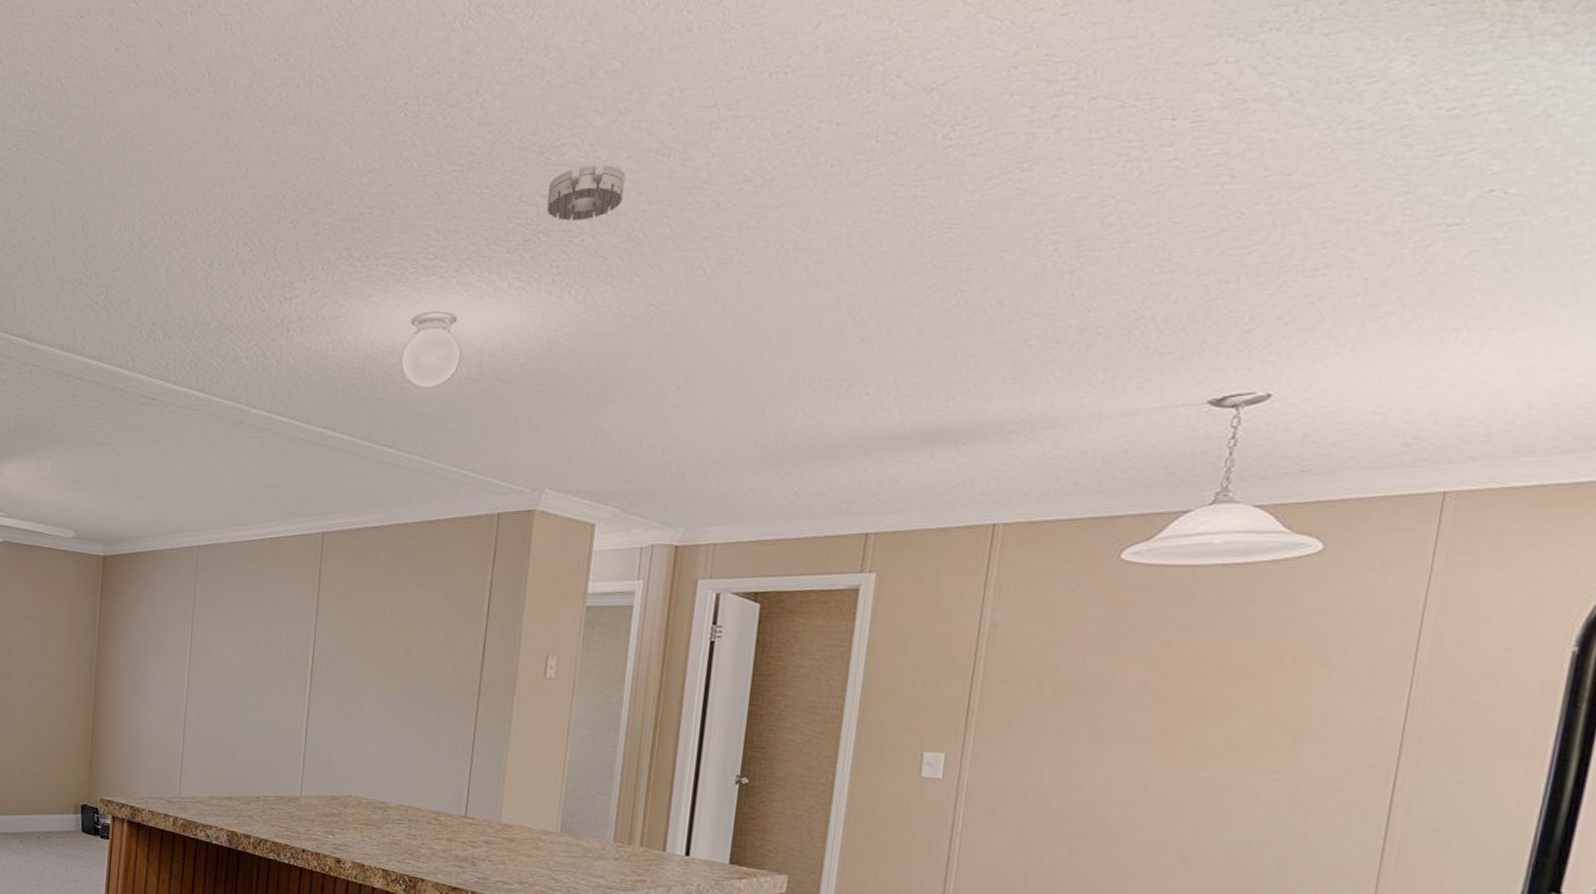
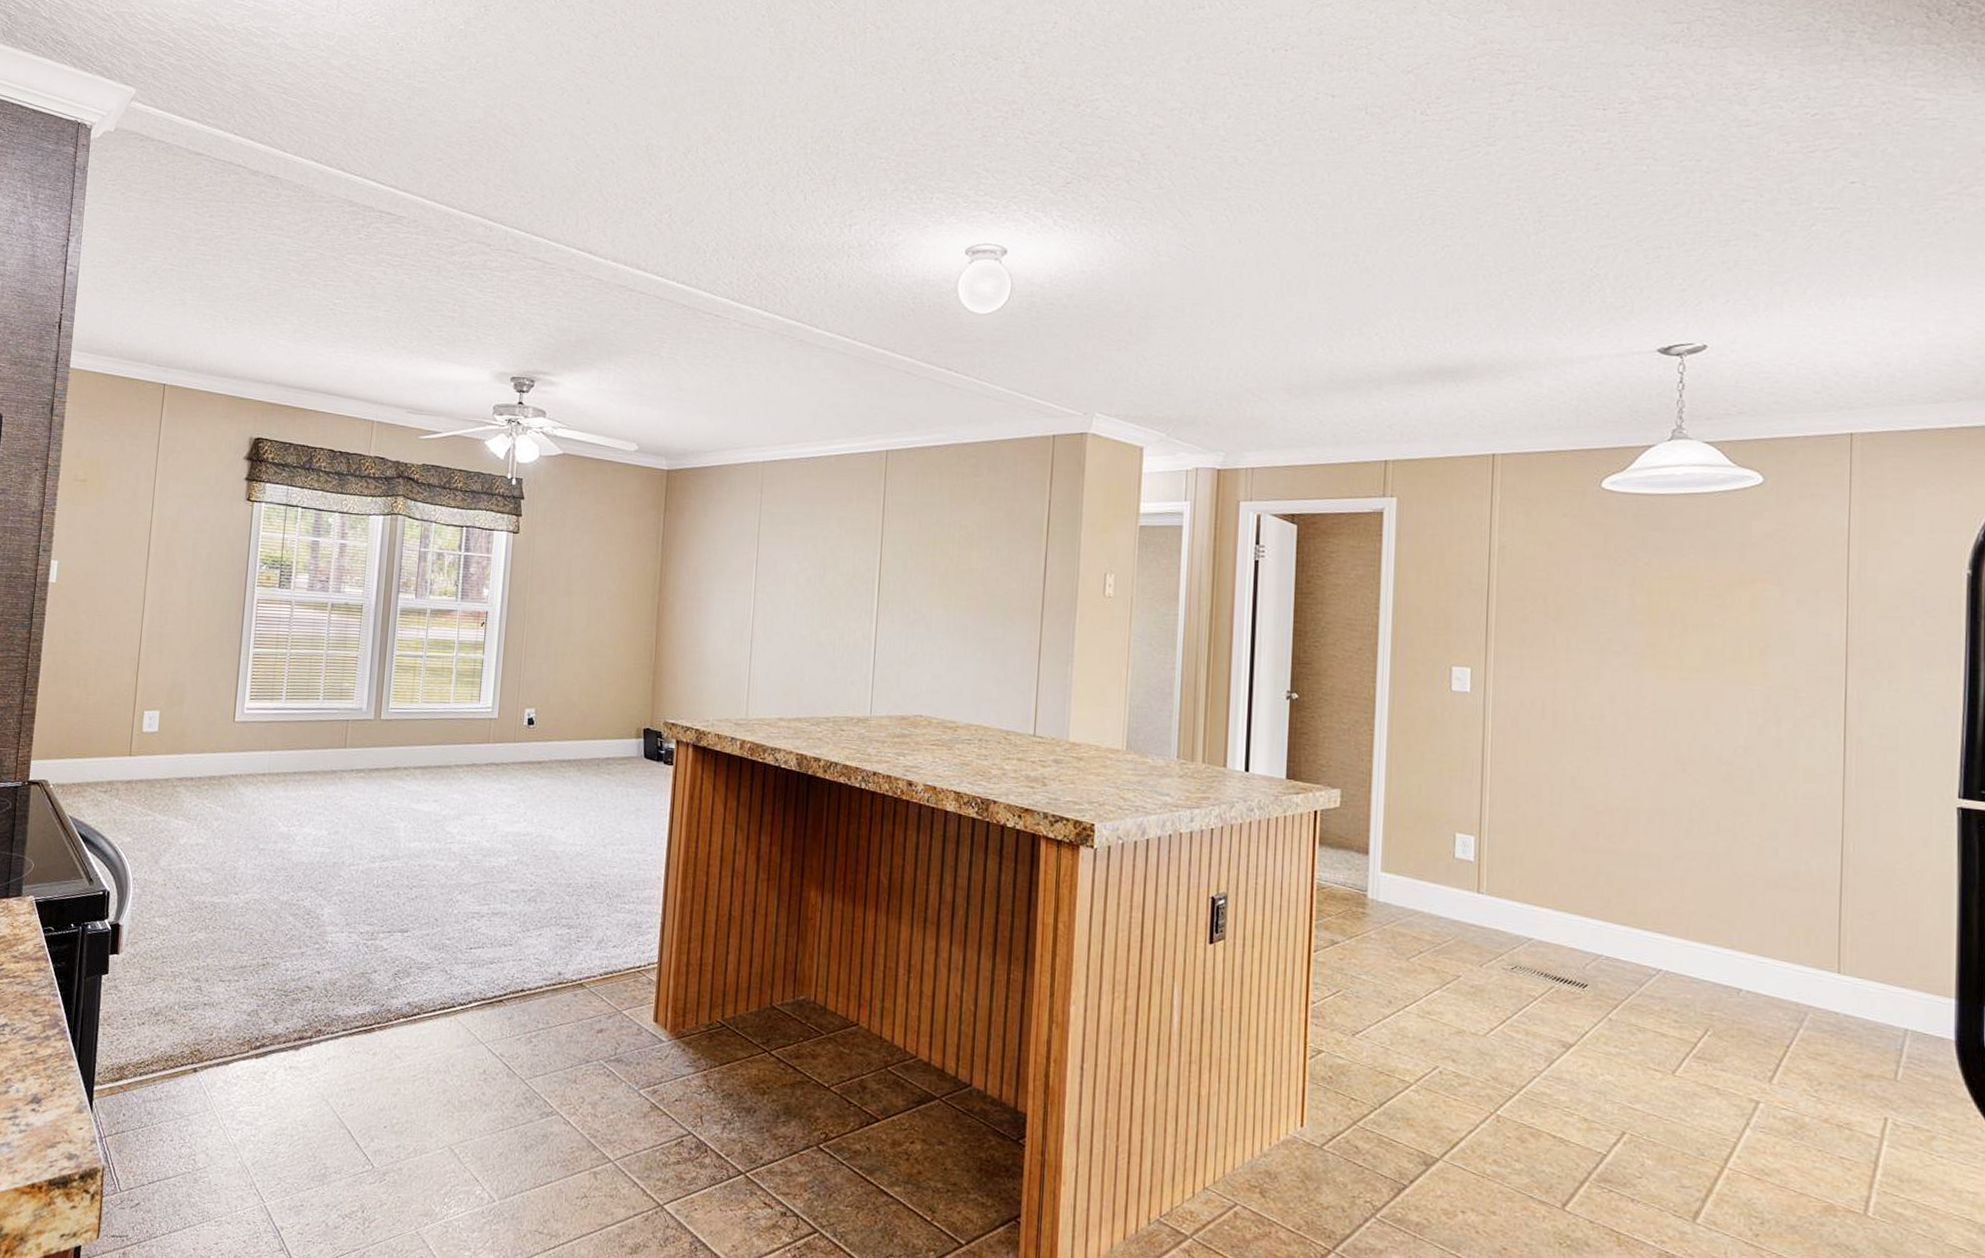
smoke detector: present [546,162,626,221] -> none [1084,117,1154,168]

